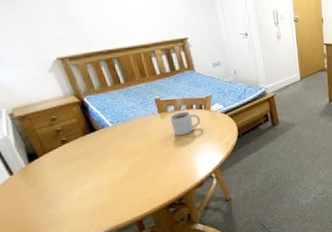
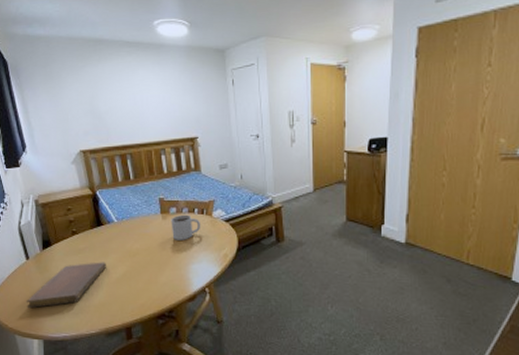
notebook: none [18,165,107,223] -> present [27,262,106,309]

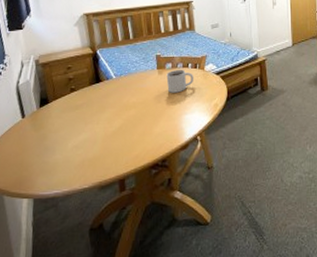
notebook: present [27,262,106,309] -> none [18,116,103,167]

